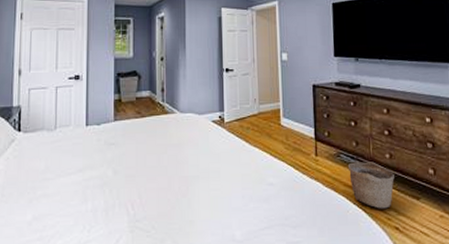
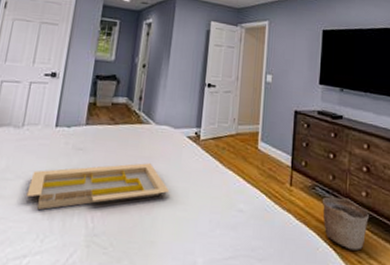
serving tray: none [68,150,201,204] -> present [26,163,169,211]

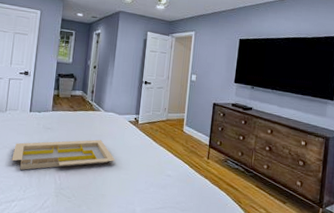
basket: present [323,196,369,251] -> none [232,168,268,207]

